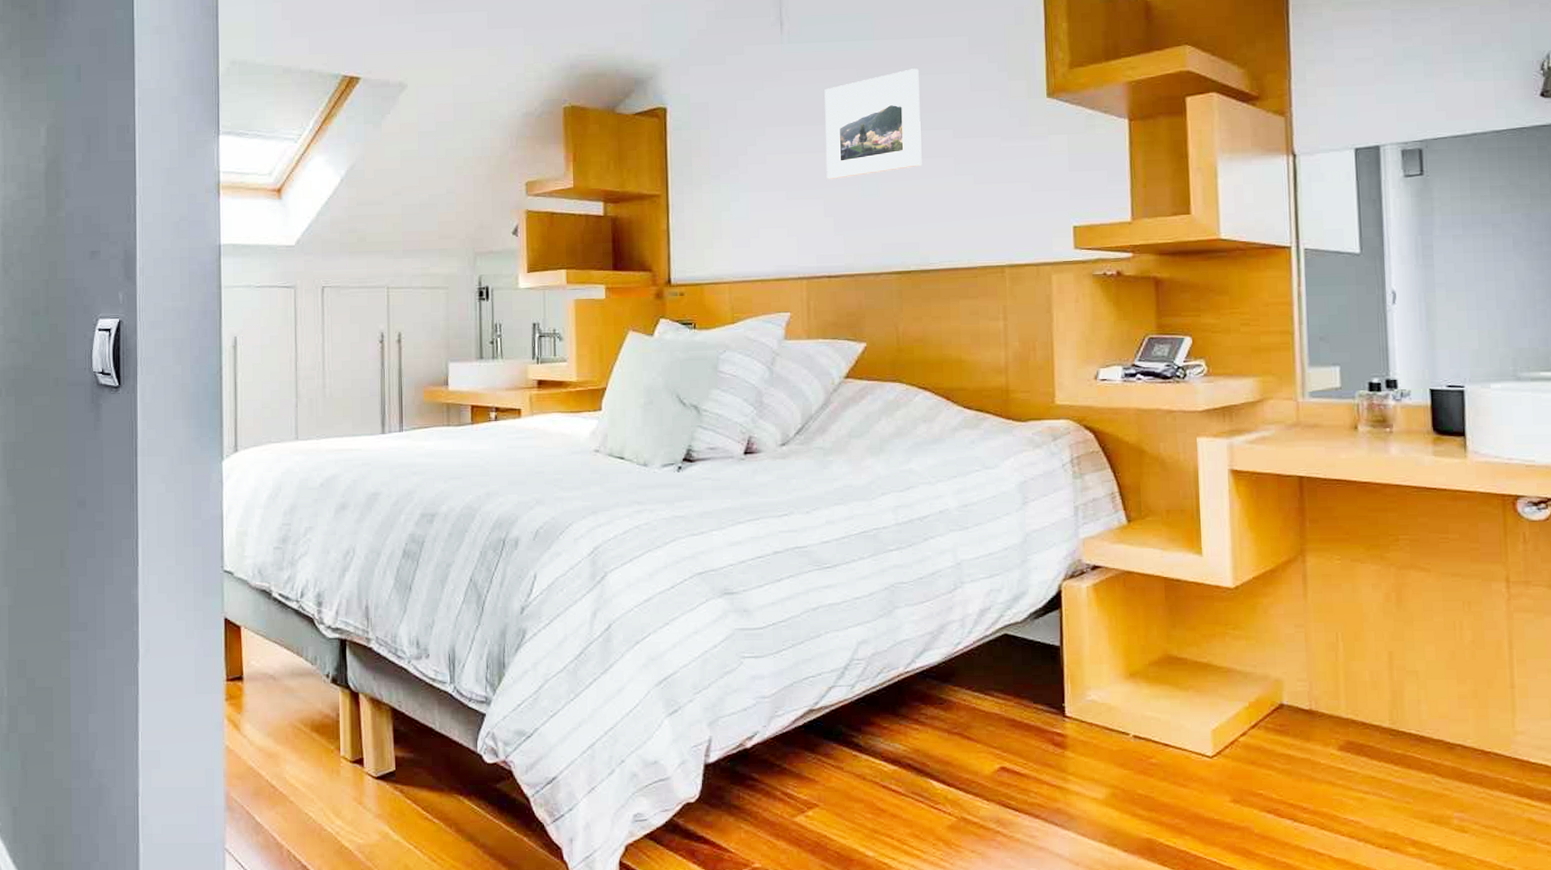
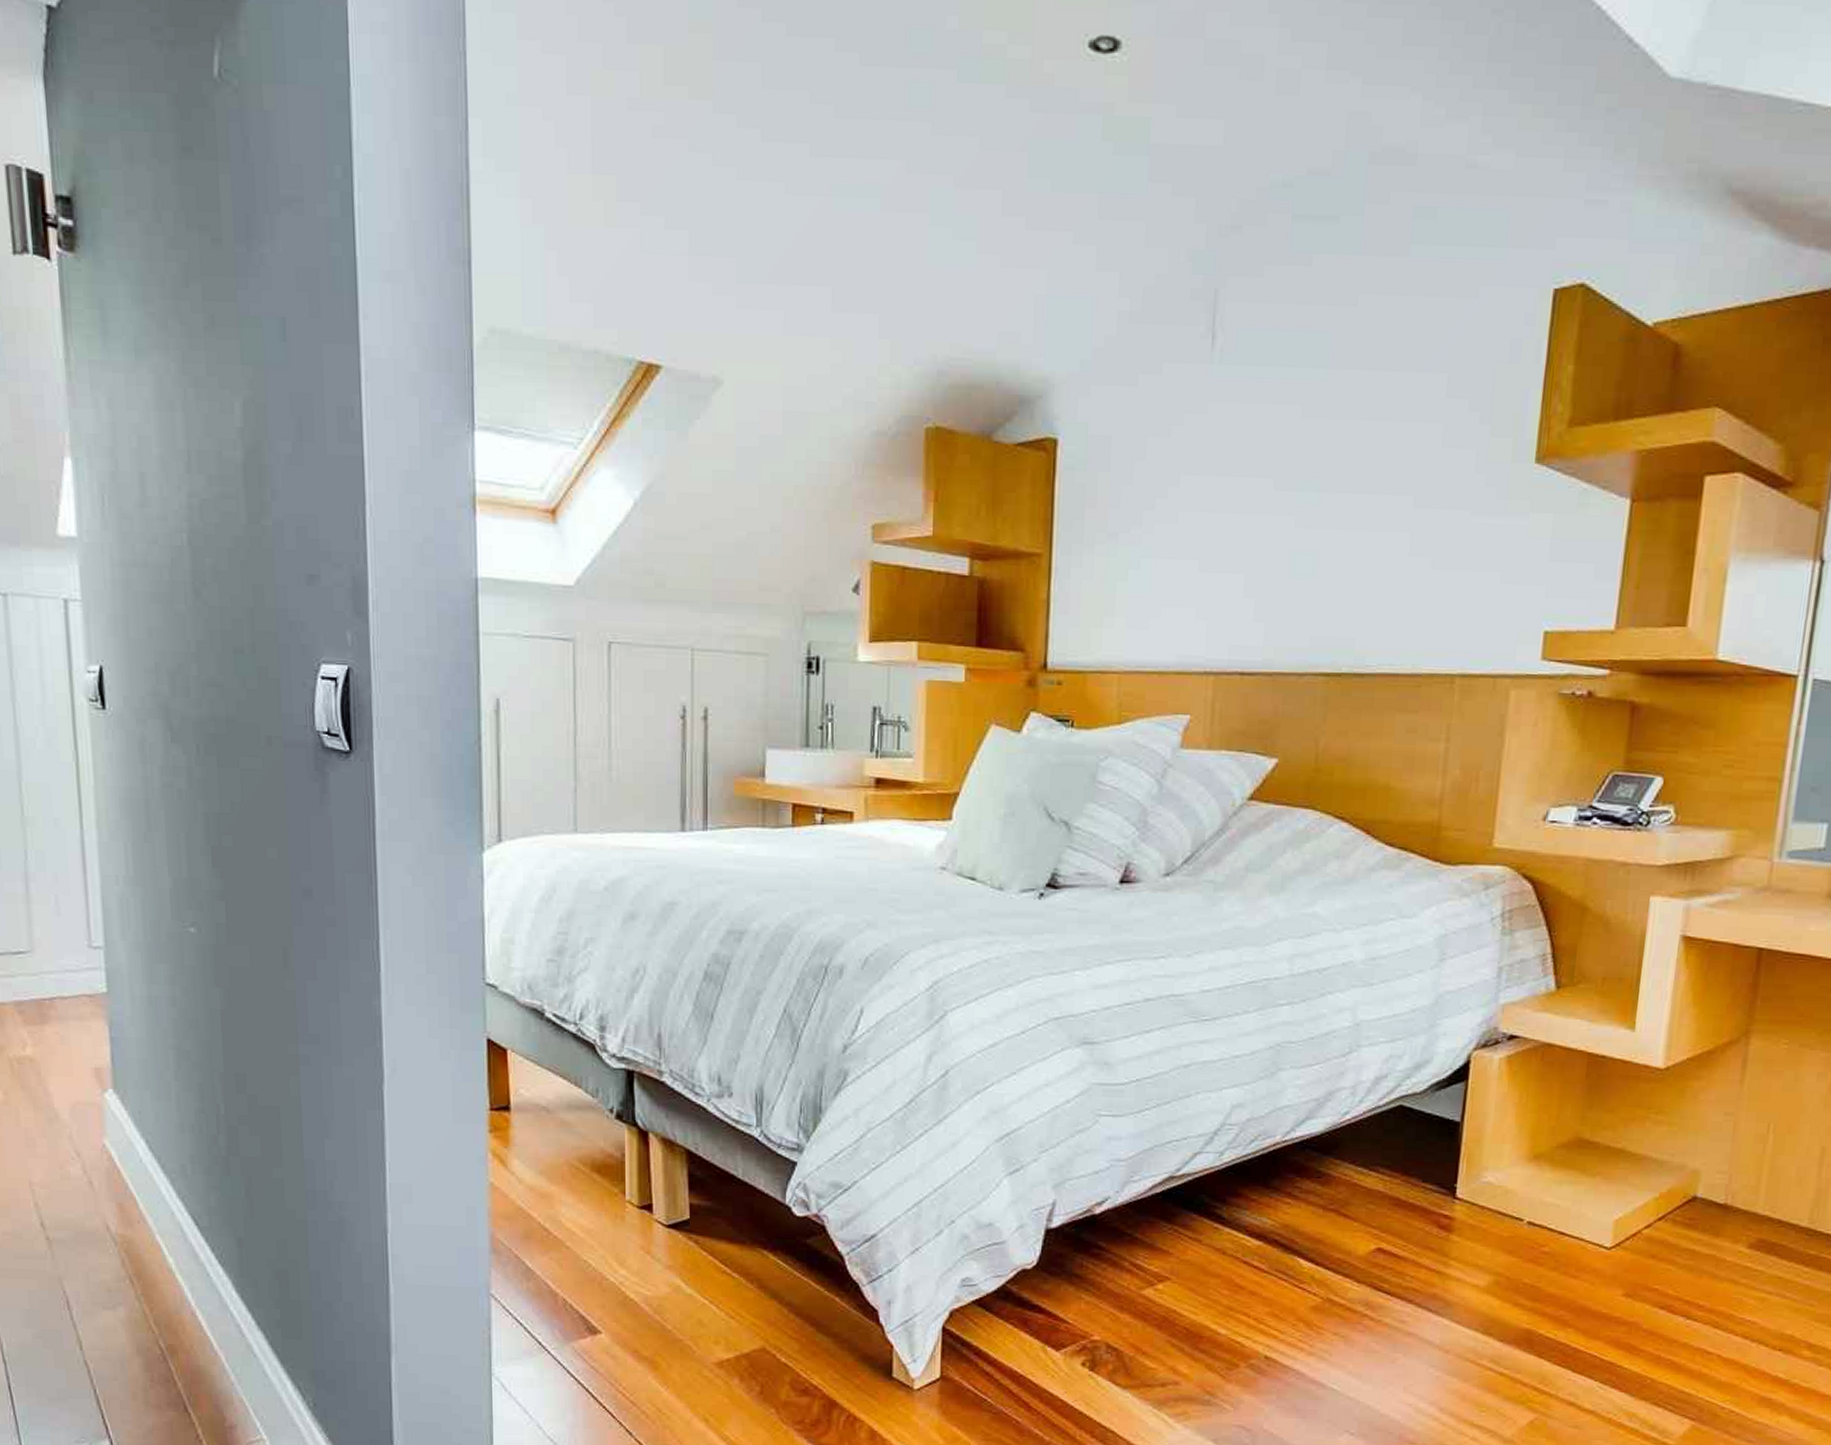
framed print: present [824,68,922,180] -> none [1251,411,1381,551]

